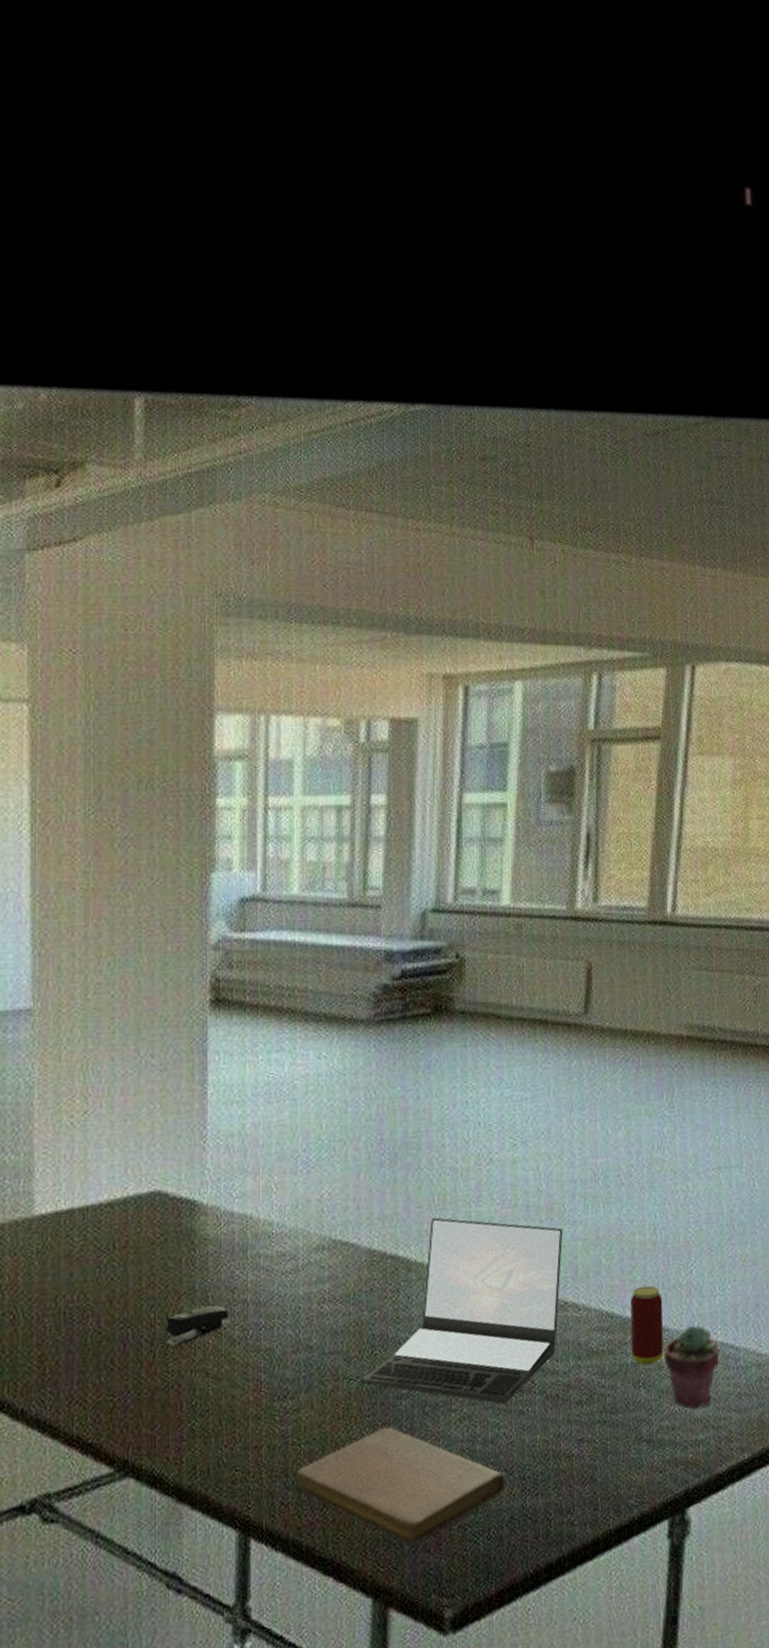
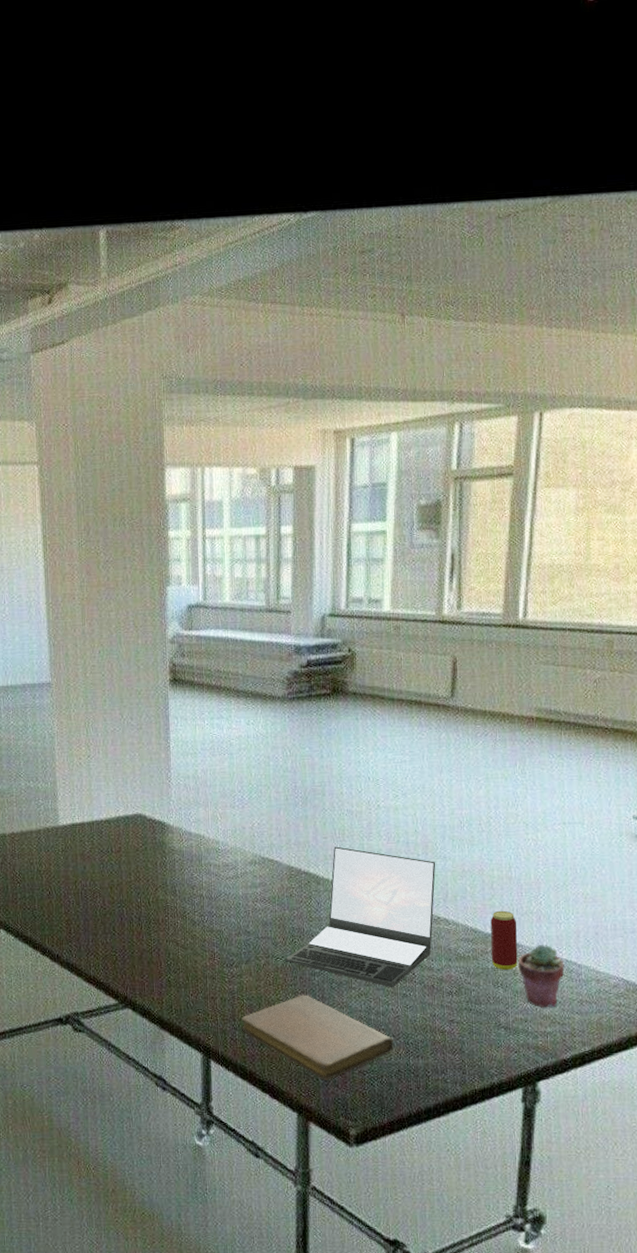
stapler: present [166,1305,232,1346] -> none [148,897,193,922]

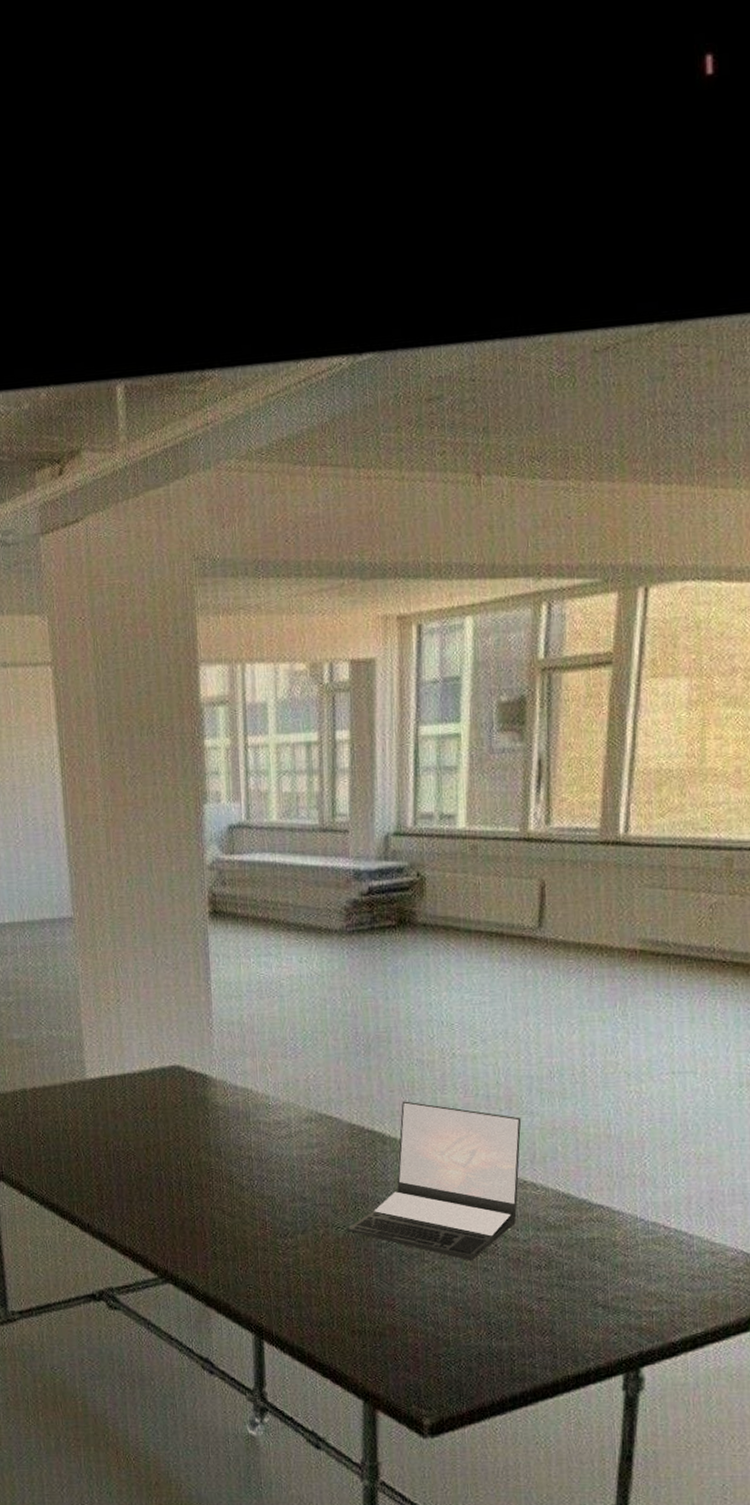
notebook: present [241,995,395,1081] -> none [298,1268,474,1364]
beverage can: present [490,910,518,970] -> none [586,1173,618,1241]
potted succulent: present [518,944,565,1008] -> none [618,1211,673,1284]

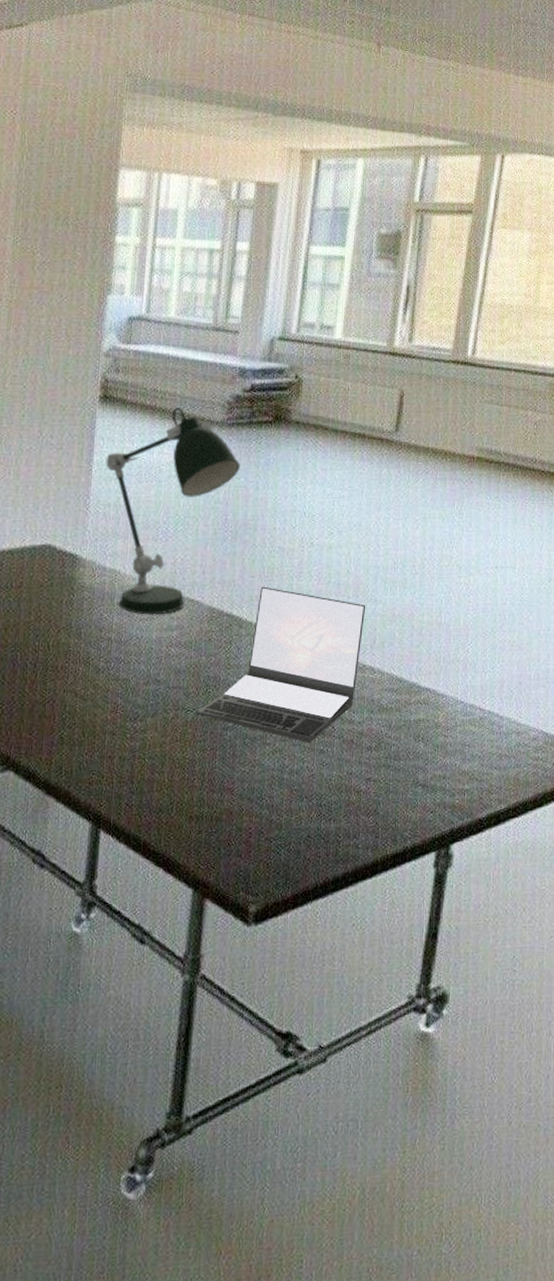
desk lamp: none [223,917,366,1133] -> present [105,407,240,615]

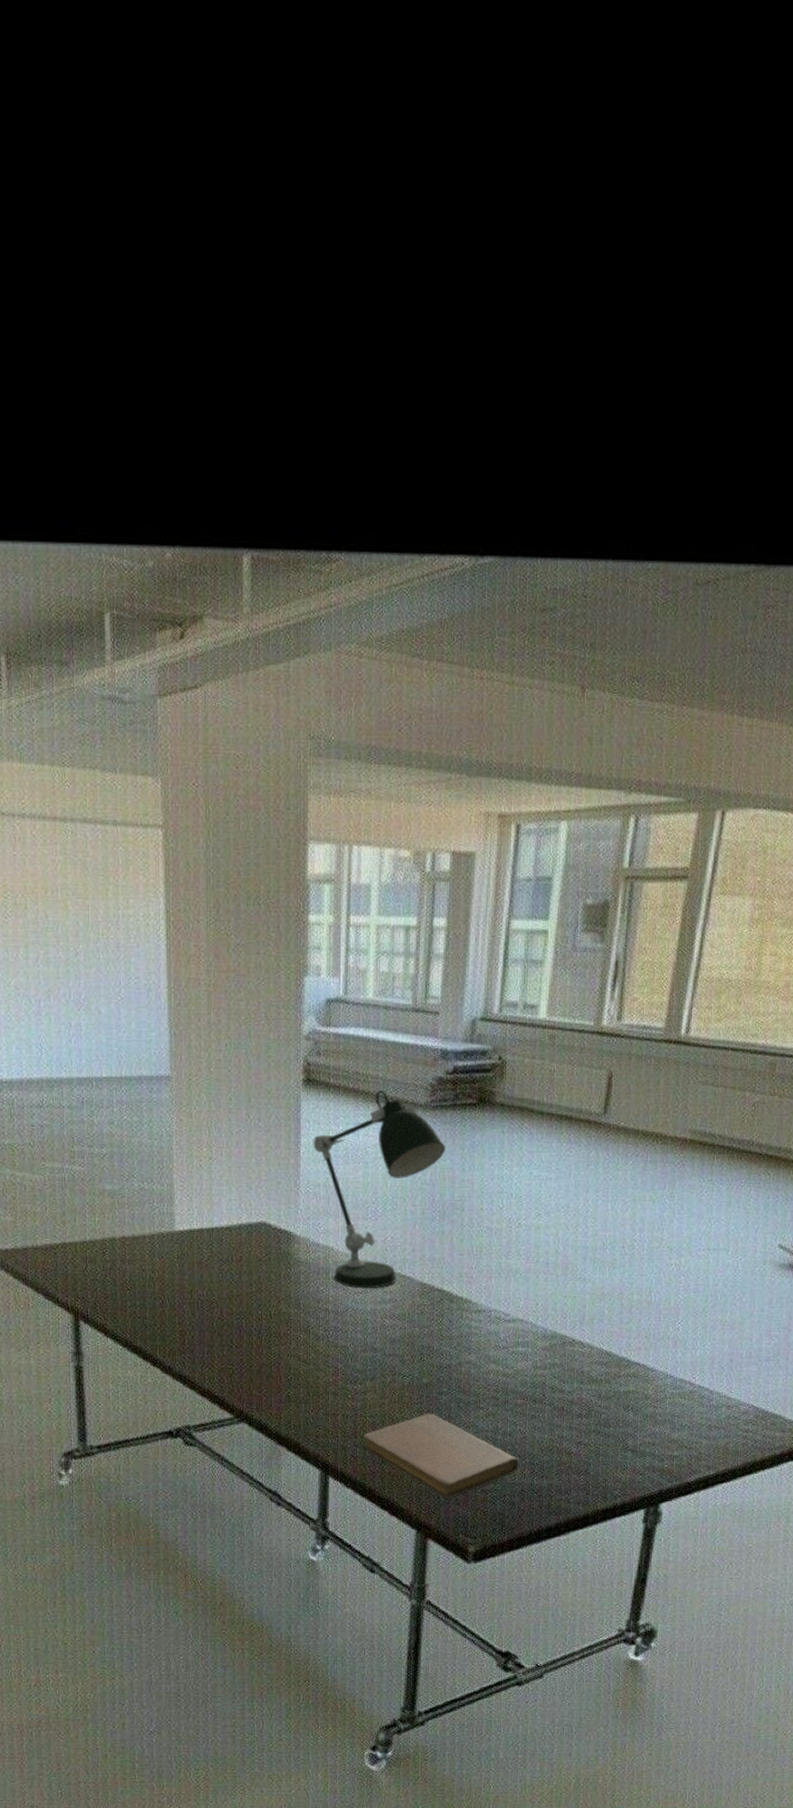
notebook: none [140,752,307,850] -> present [363,1413,520,1499]
laptop: present [196,586,366,744] -> none [412,1264,575,1409]

